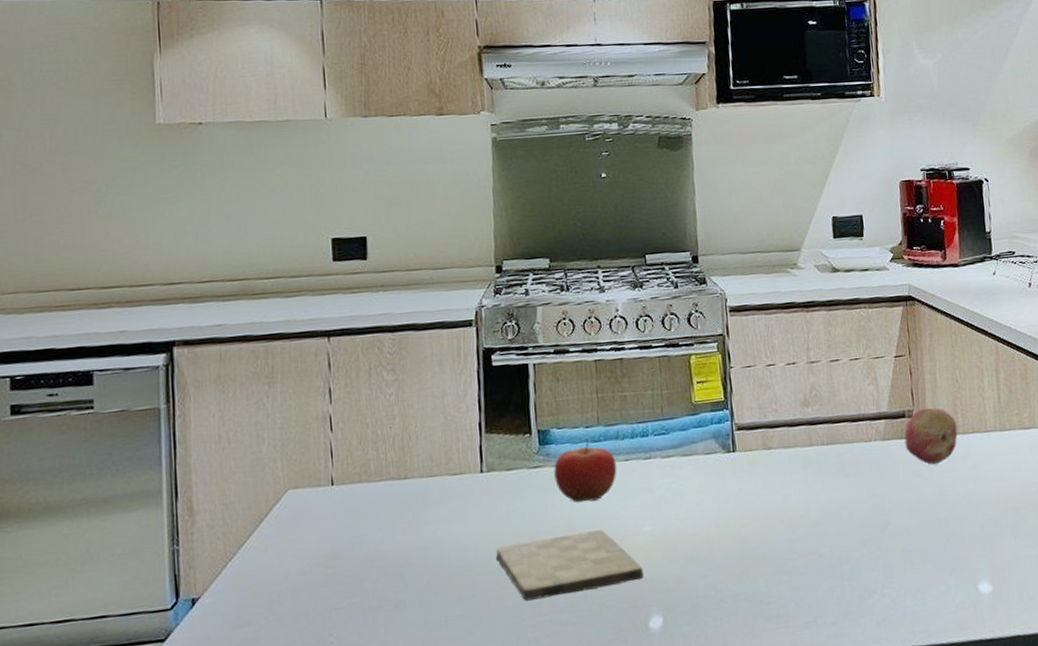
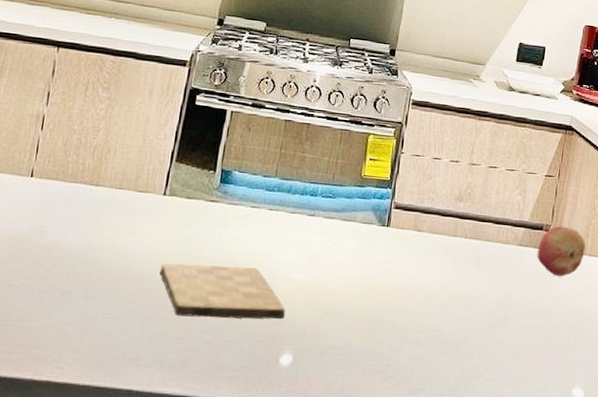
fruit: present [554,438,617,503] -> none [226,186,284,242]

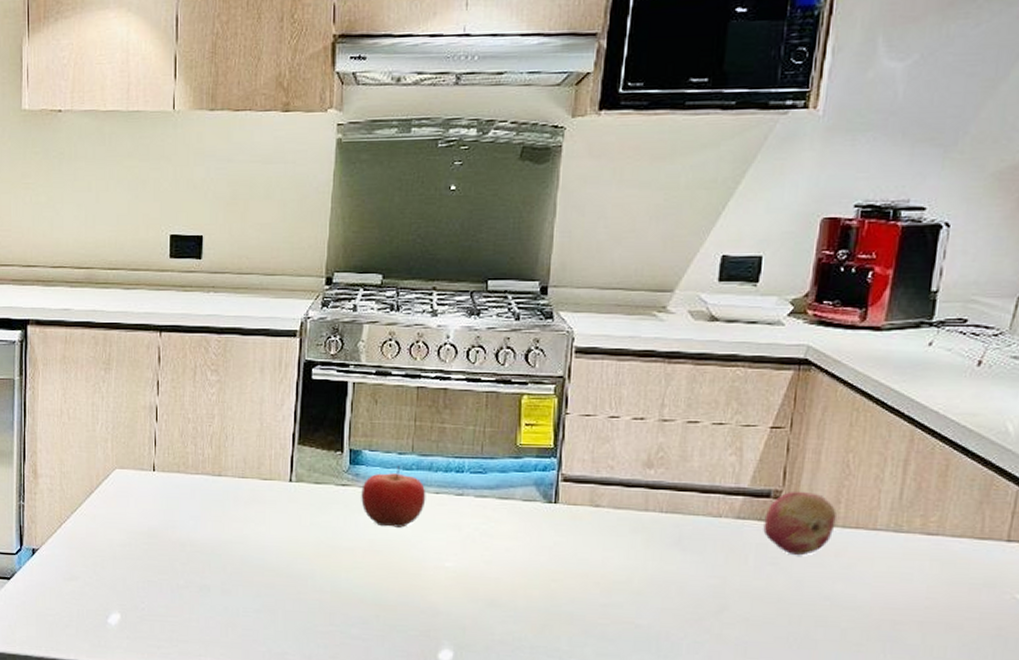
cutting board: present [160,263,285,320] -> none [296,554,439,613]
fruit: none [226,186,284,242] -> present [361,465,426,528]

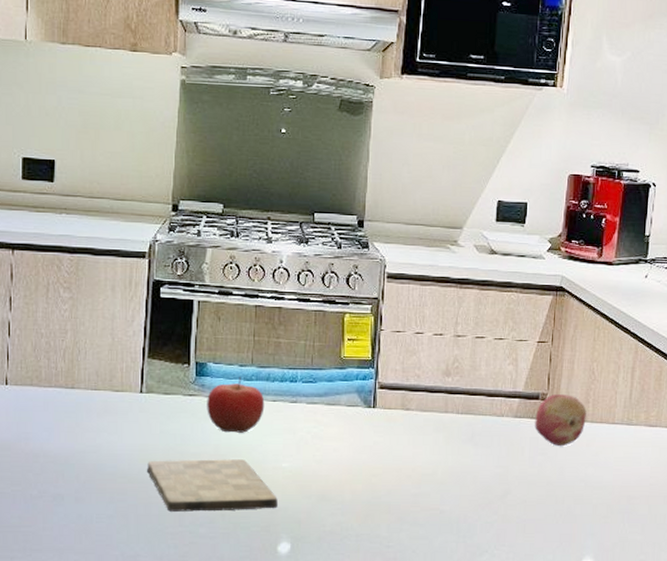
cutting board: none [296,554,439,613] -> present [147,459,278,512]

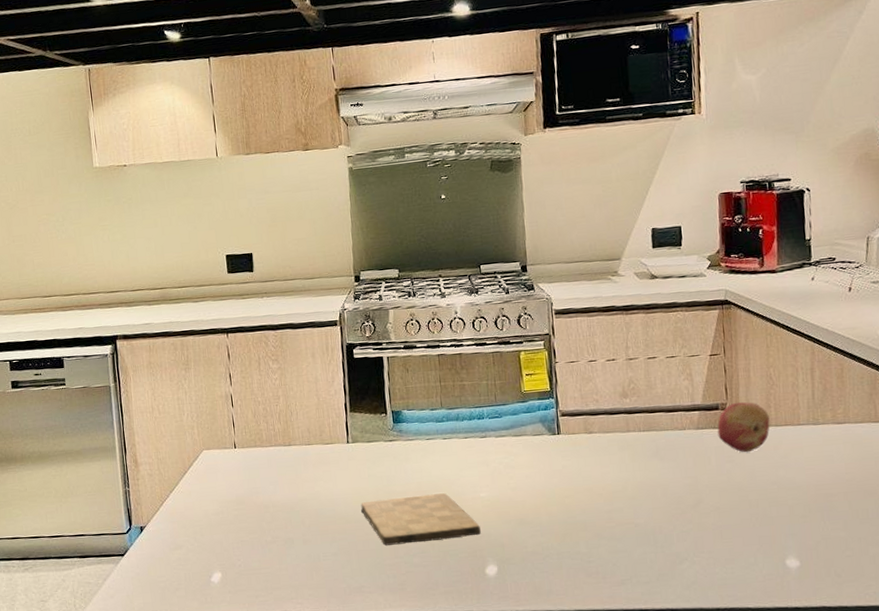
fruit: present [207,376,265,433] -> none [405,419,458,471]

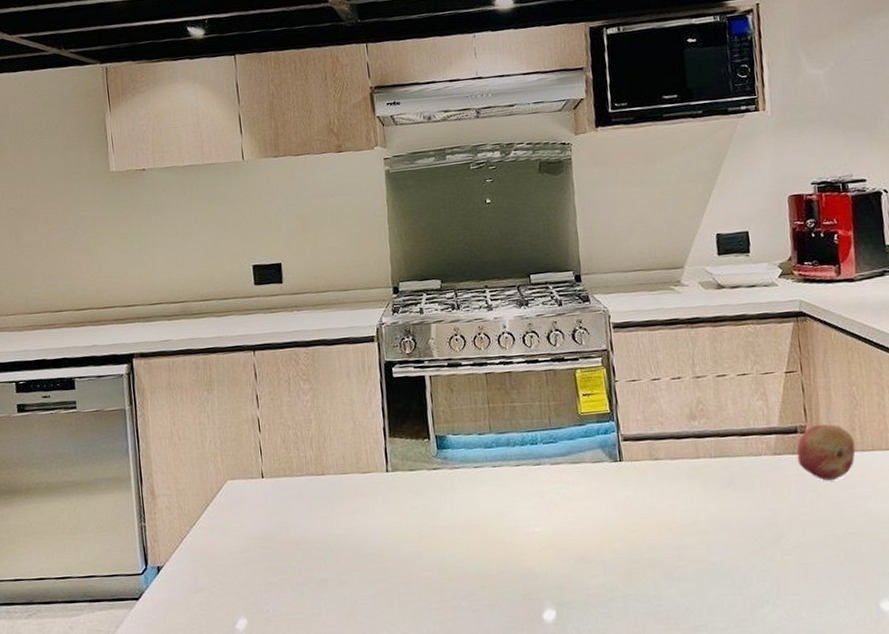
cutting board: present [361,493,481,546] -> none [402,527,537,587]

